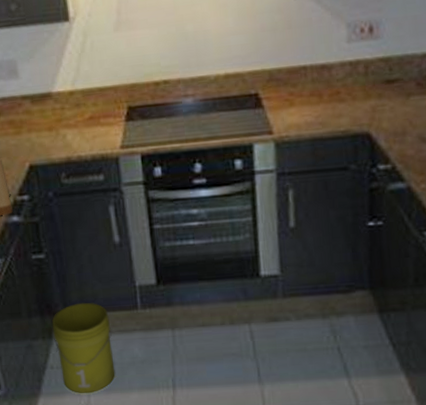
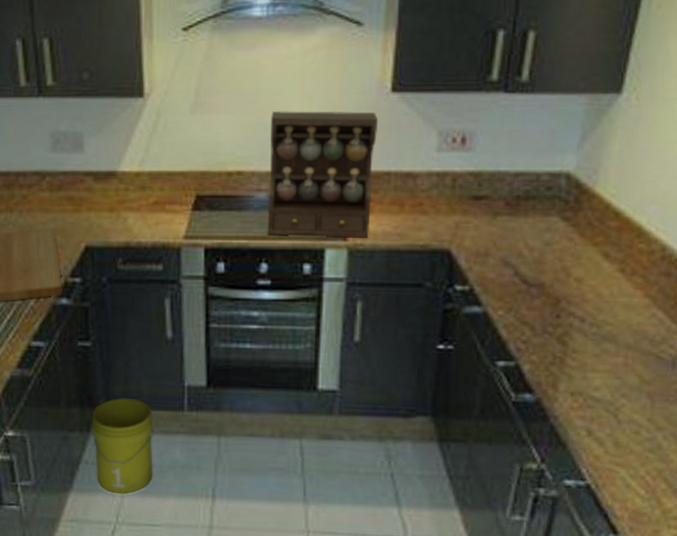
spice rack: none [190,12,293,137] -> present [267,110,379,239]

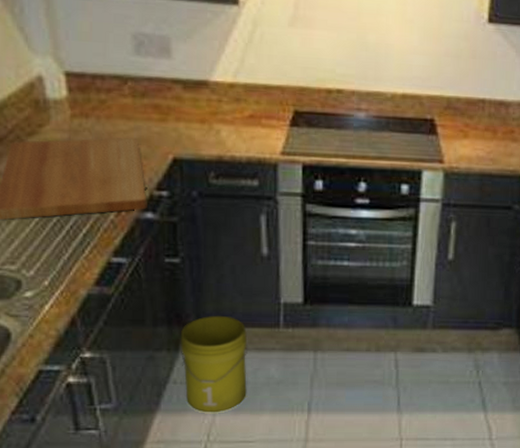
spice rack: present [267,110,379,239] -> none [366,31,475,162]

